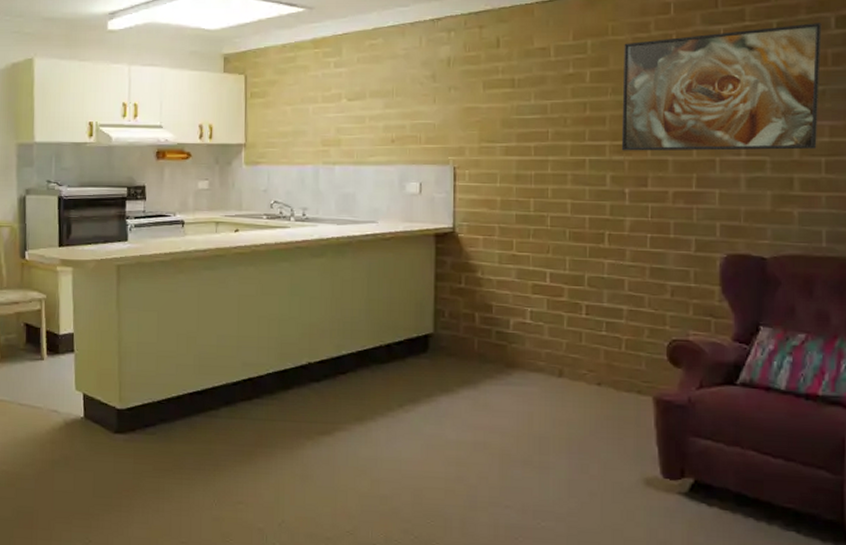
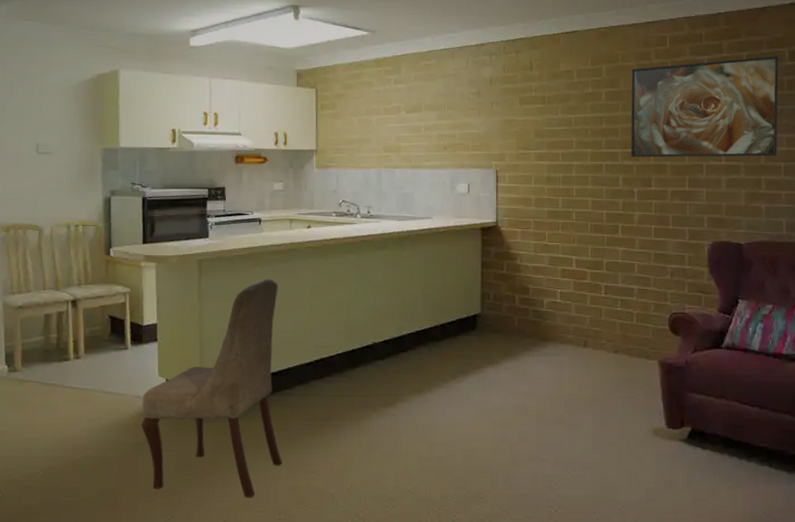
chair: none [58,288,207,526] -> present [141,279,282,497]

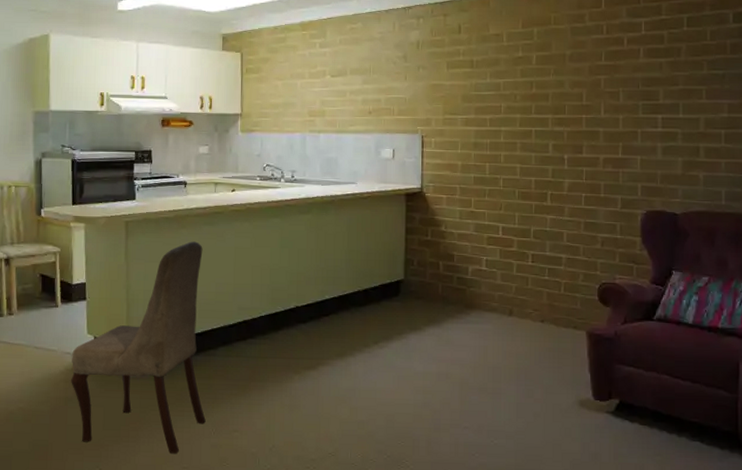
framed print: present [630,56,779,158] -> none [561,18,722,124]

